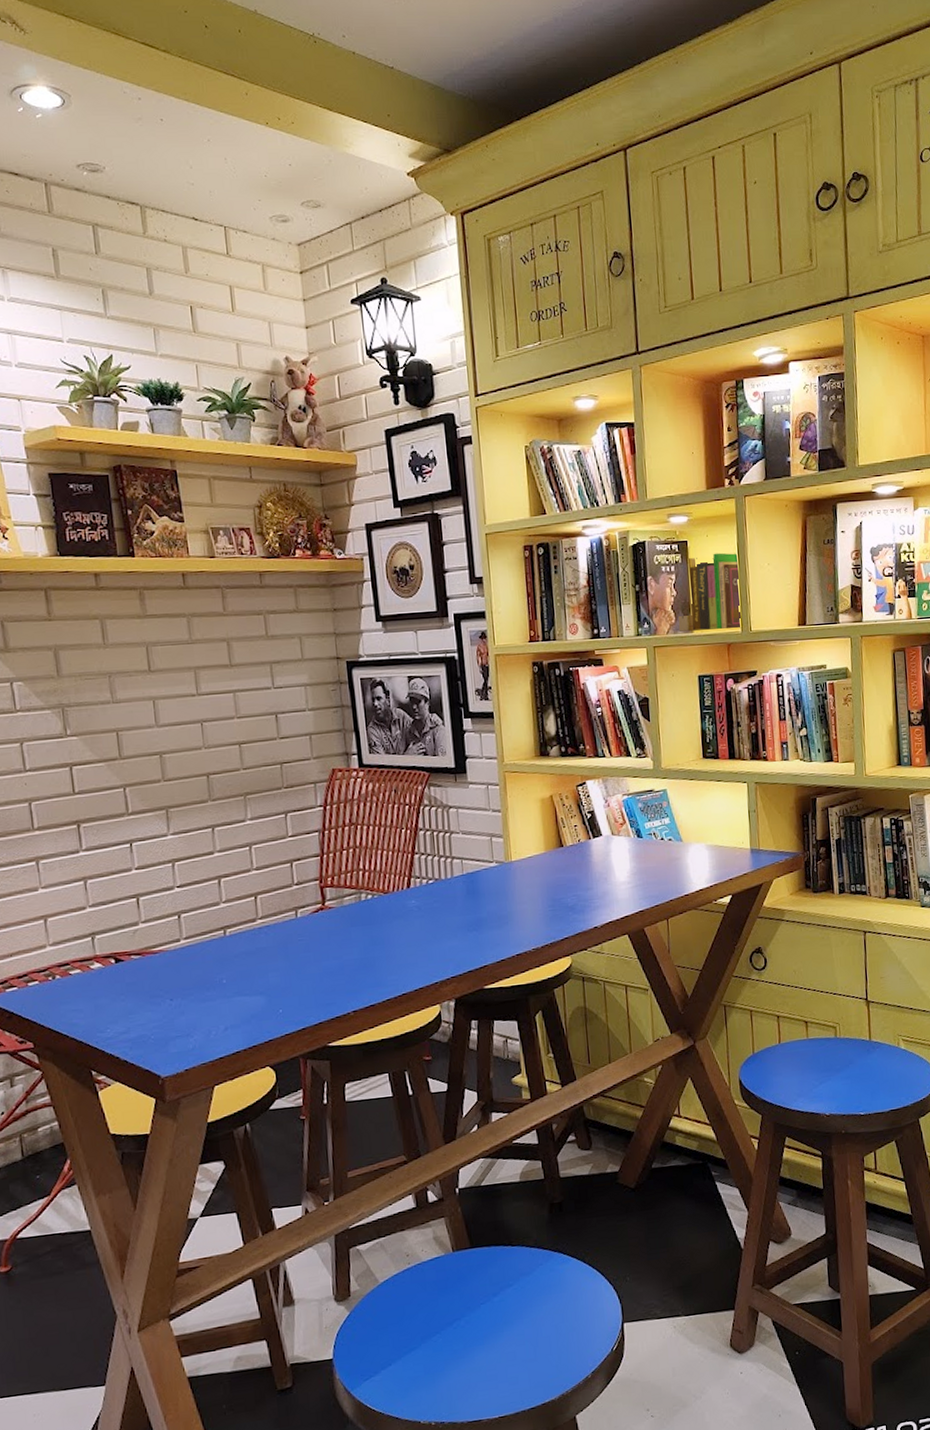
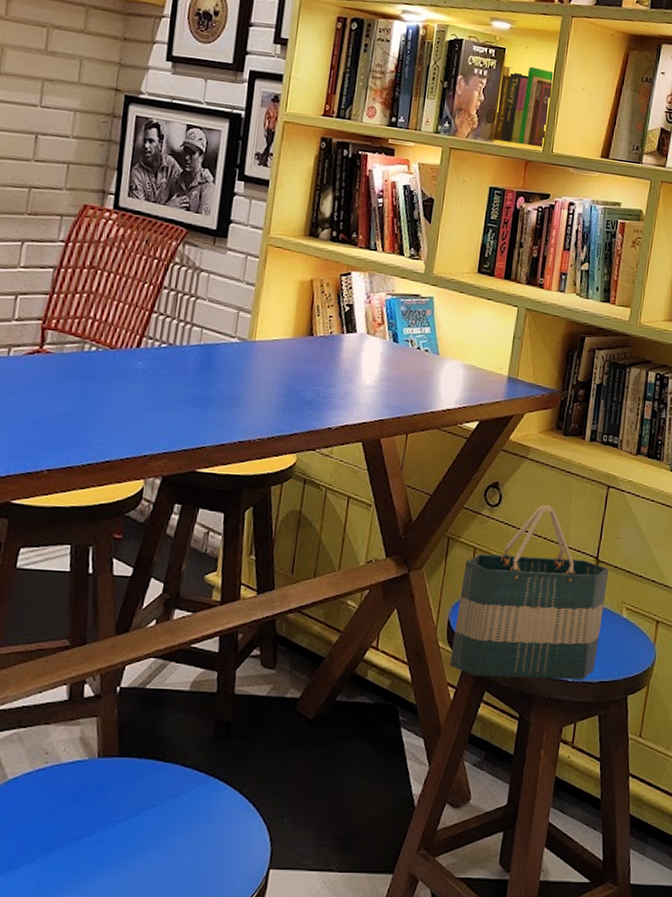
tote bag: none [744,959,884,1125] -> present [449,504,610,680]

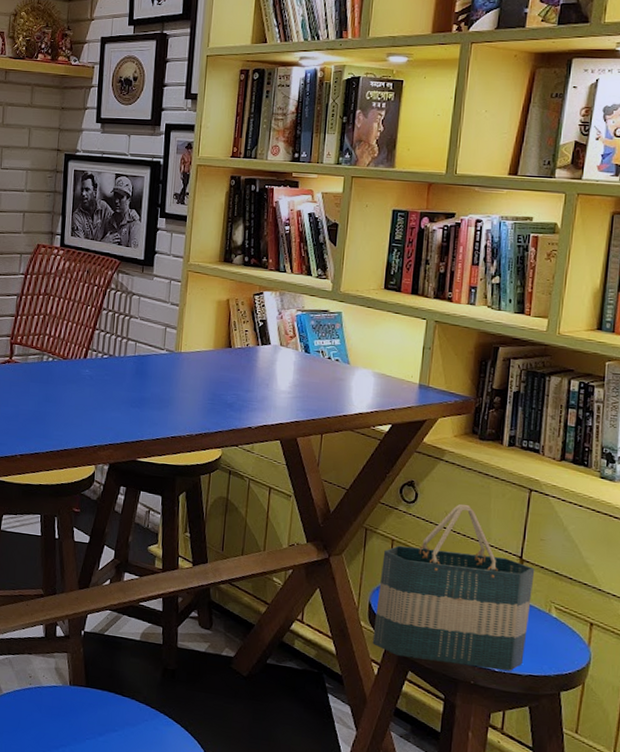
books: present [479,66,553,148] -> none [380,95,453,170]

